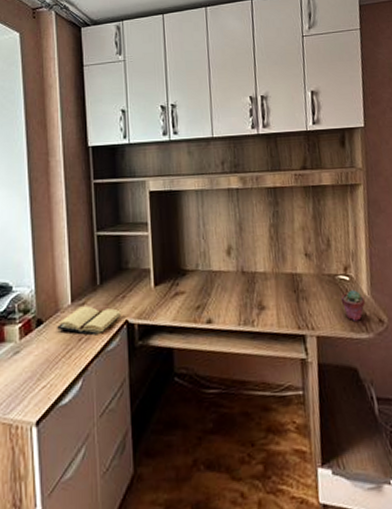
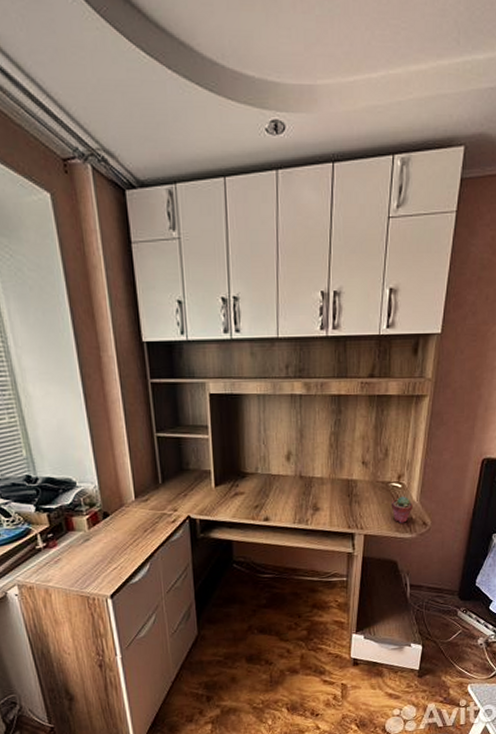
book: present [56,306,121,336] -> none [122,502,183,528]

